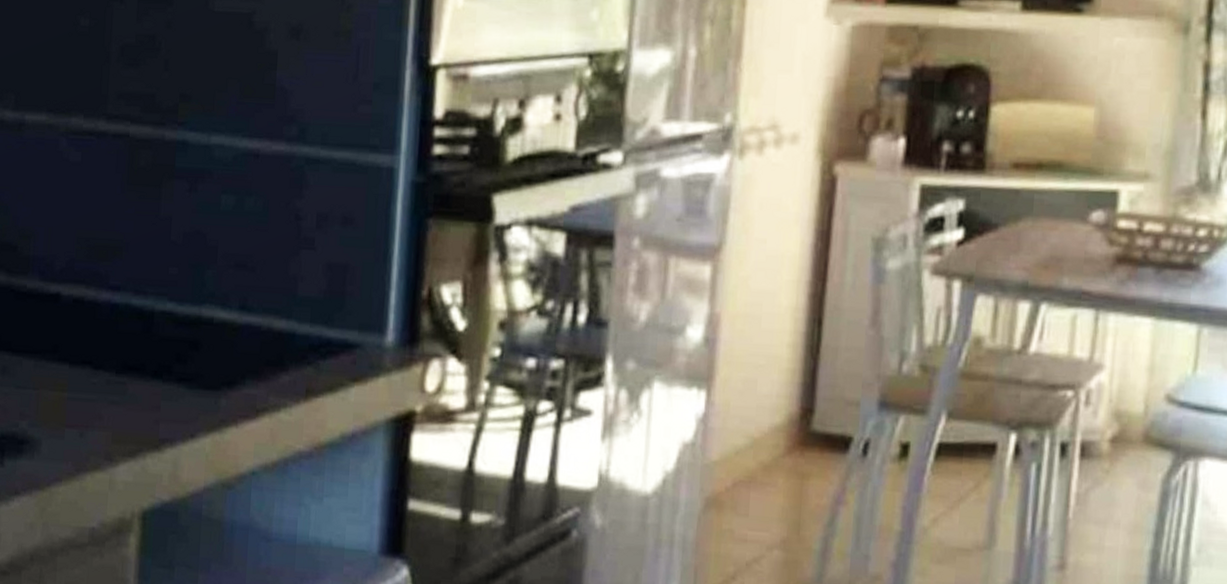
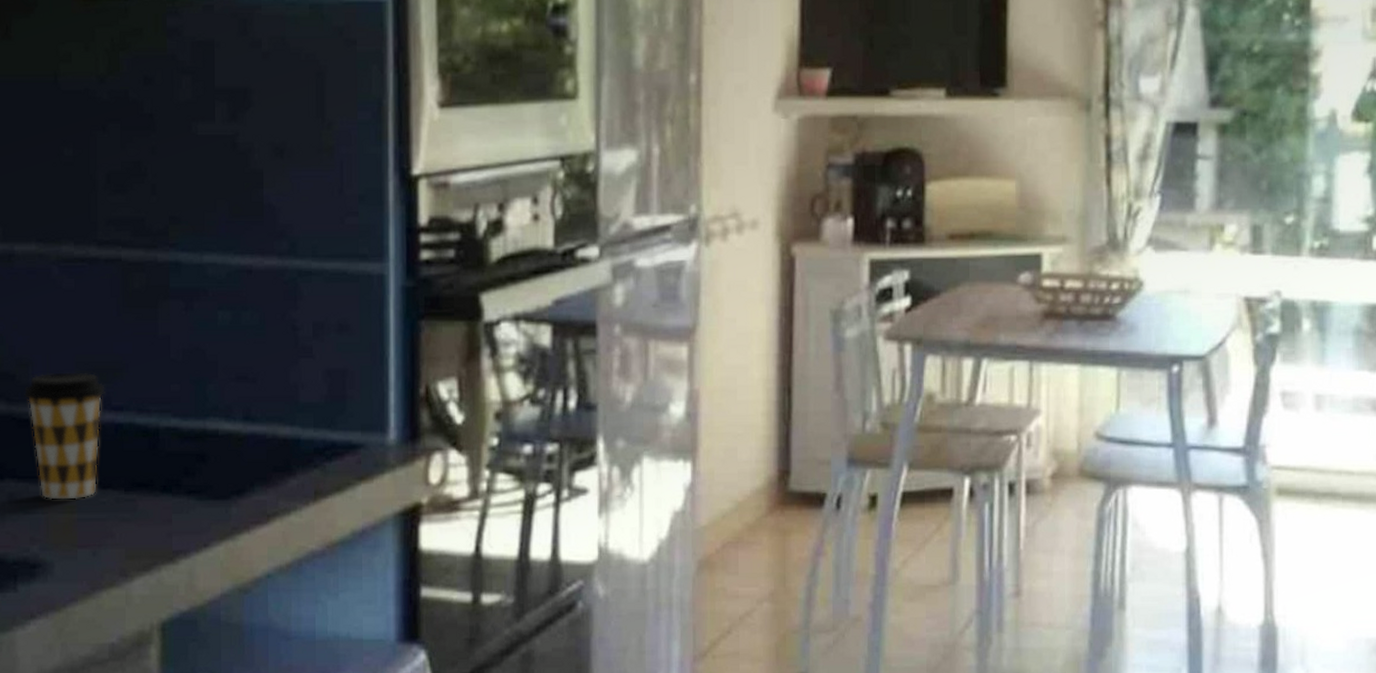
coffee cup: none [23,246,104,378] -> present [23,371,105,501]

